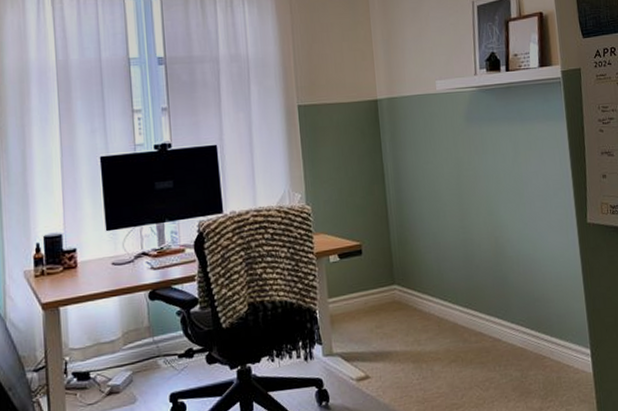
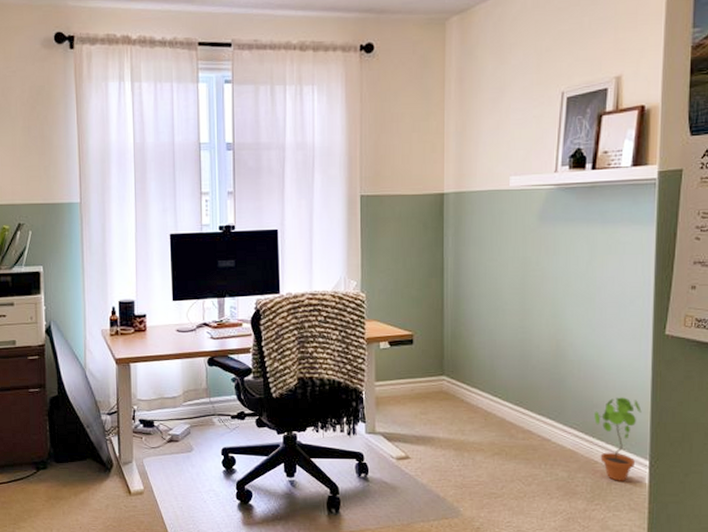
potted plant: none [537,288,579,374] -> present [594,397,642,481]

